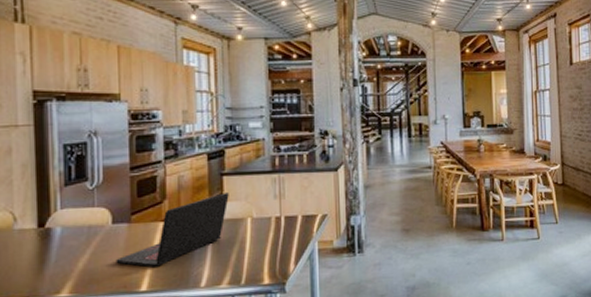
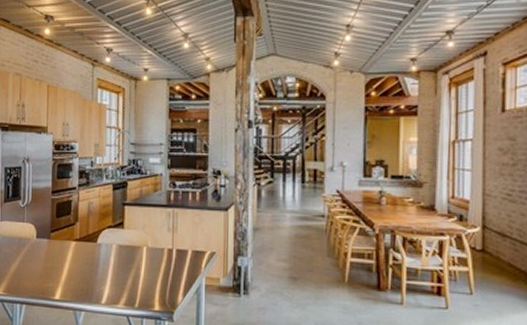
laptop: present [116,193,229,268] -> none [37,221,129,280]

